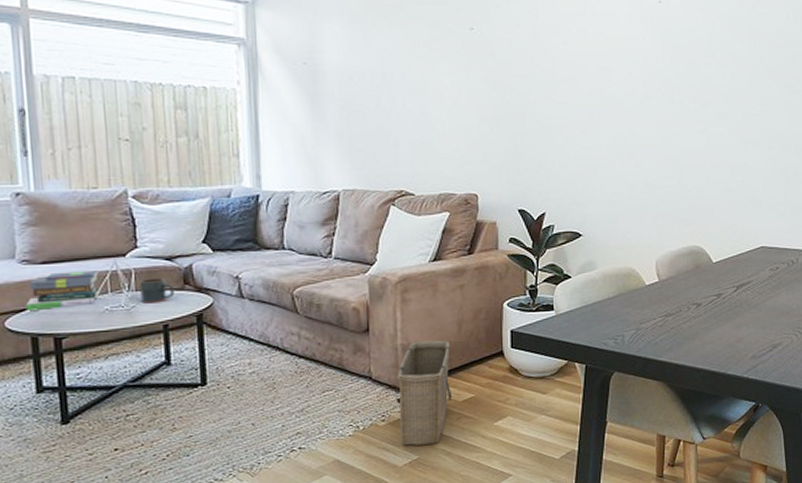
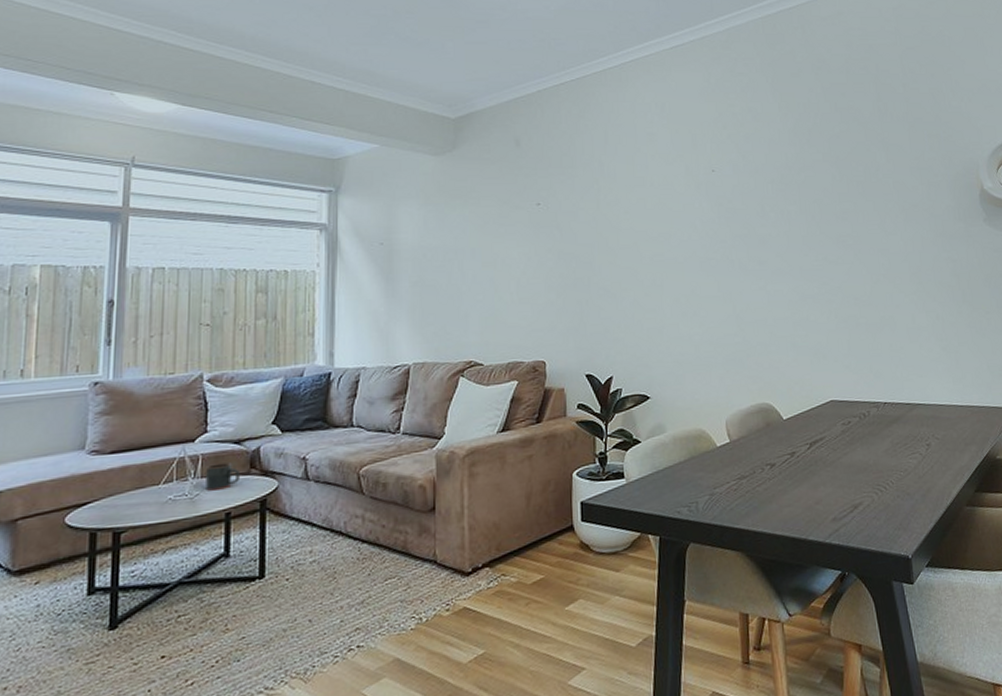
books: present [25,271,101,312] -> none [88,458,167,505]
basket: present [395,340,453,446] -> none [461,516,522,639]

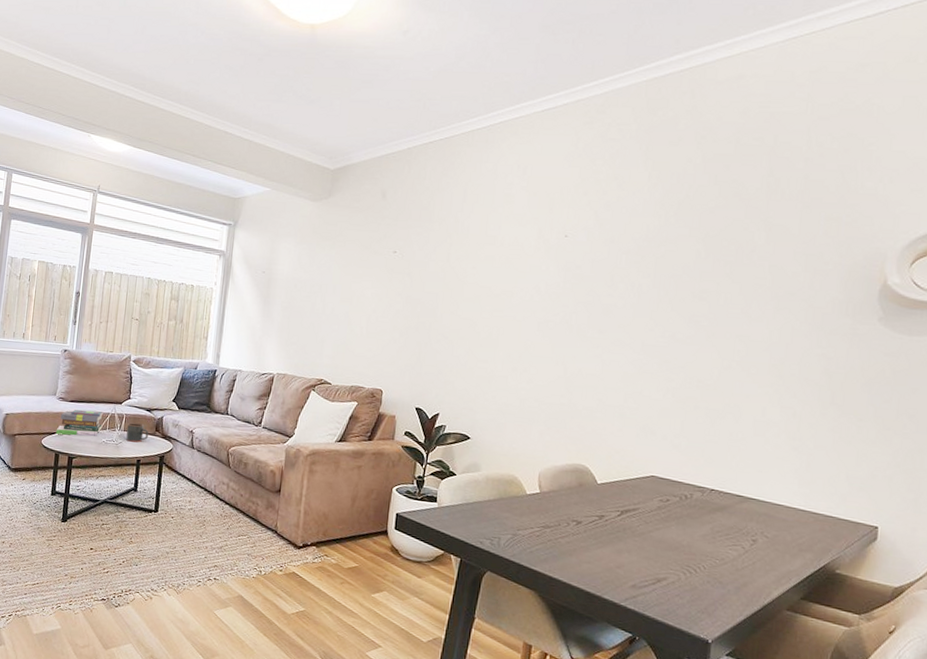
books: none [88,458,167,505] -> present [56,409,103,437]

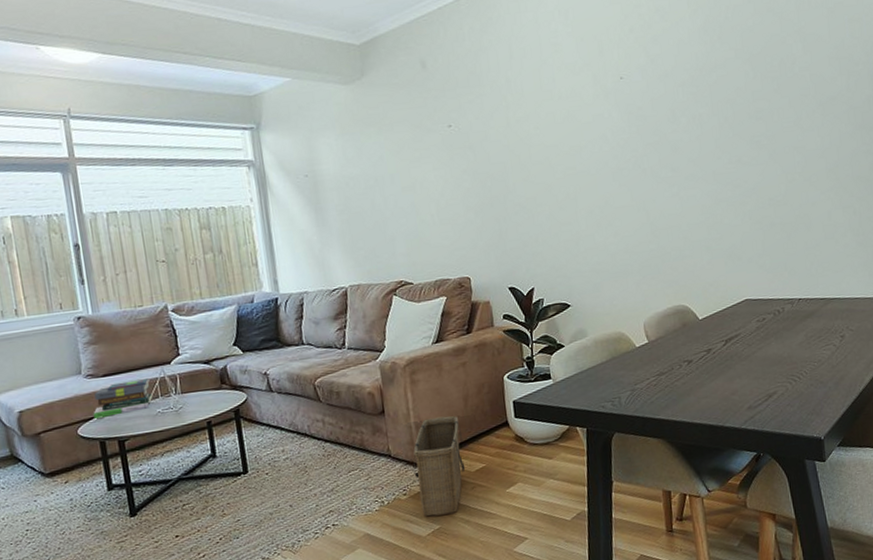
mug: present [125,422,149,443] -> none [184,380,214,404]
basket: none [292,507,343,601] -> present [413,416,466,517]

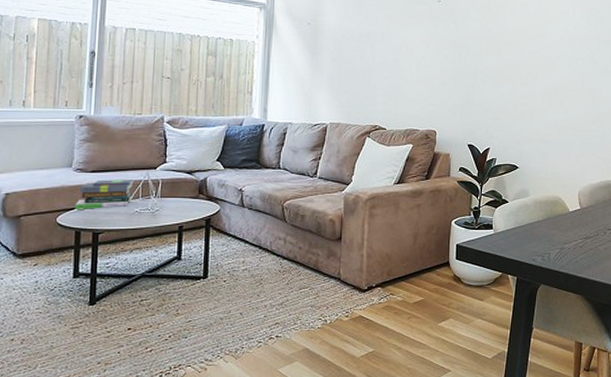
basket: present [413,416,466,517] -> none [358,250,407,340]

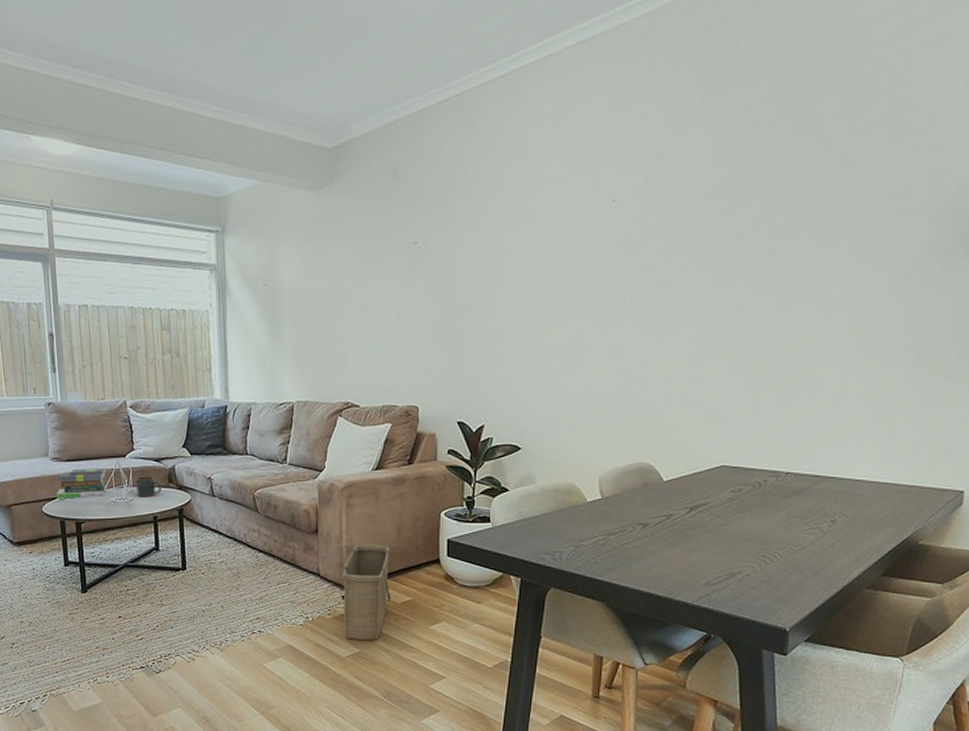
mug: none [163,188,190,208] -> present [135,476,161,498]
basket: none [358,250,407,340] -> present [340,544,392,640]

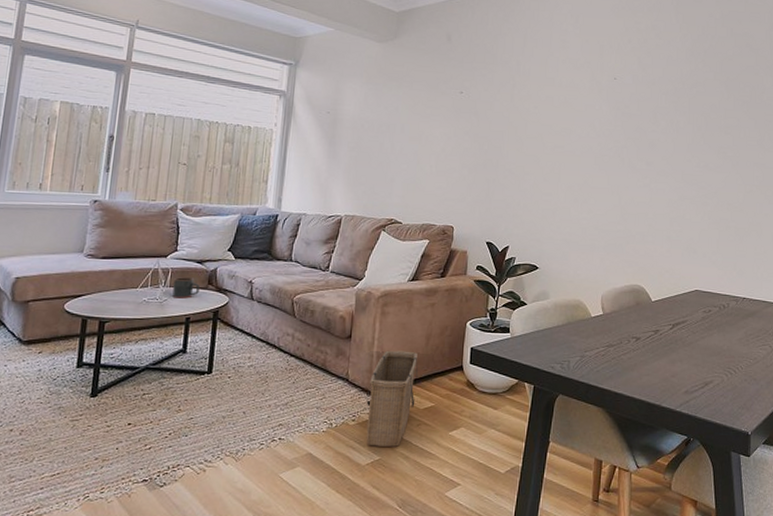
books: present [56,468,108,500] -> none [83,266,144,298]

